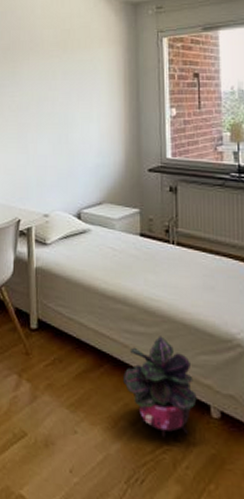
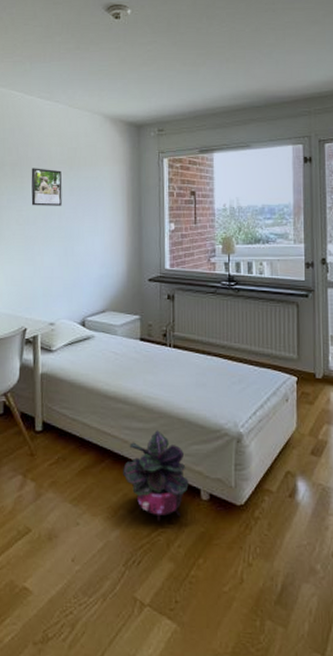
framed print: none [23,51,56,91] -> present [31,168,62,206]

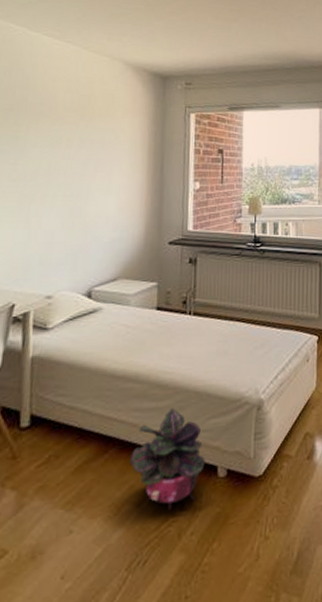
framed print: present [31,168,62,206] -> none [29,115,71,160]

